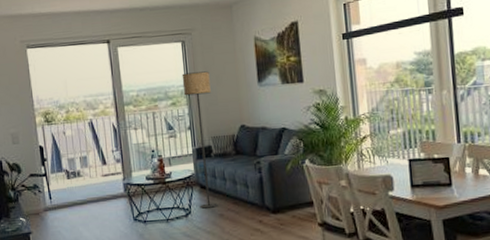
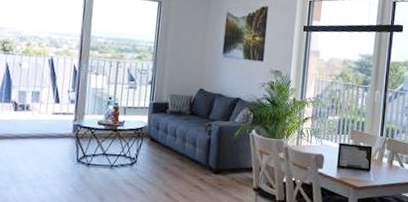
floor lamp: present [182,71,219,209] -> none [146,31,180,161]

